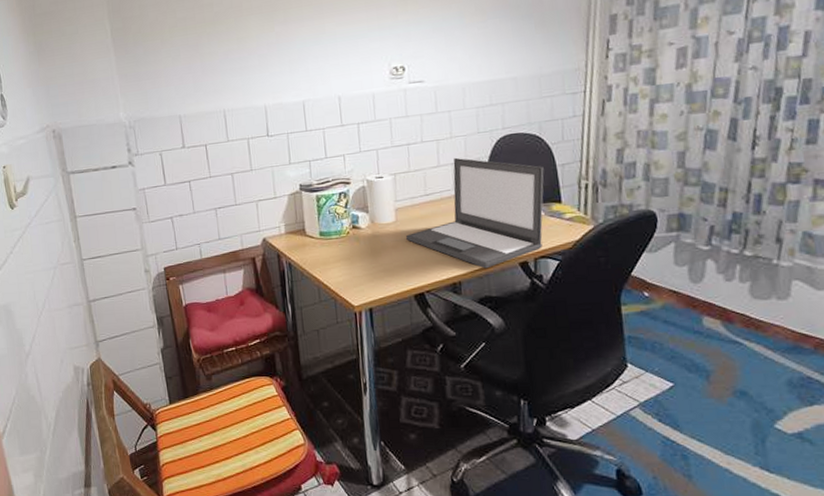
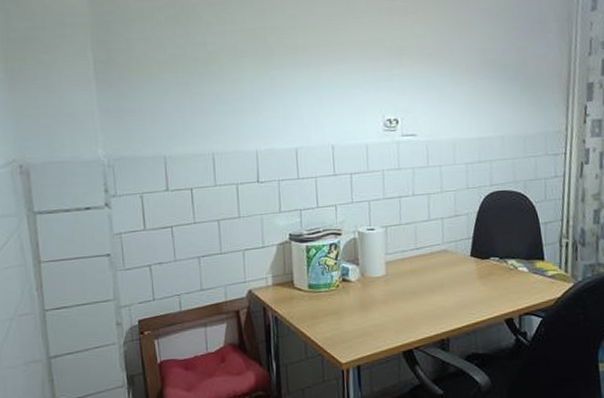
laptop: present [406,157,544,269] -> none [396,212,529,325]

